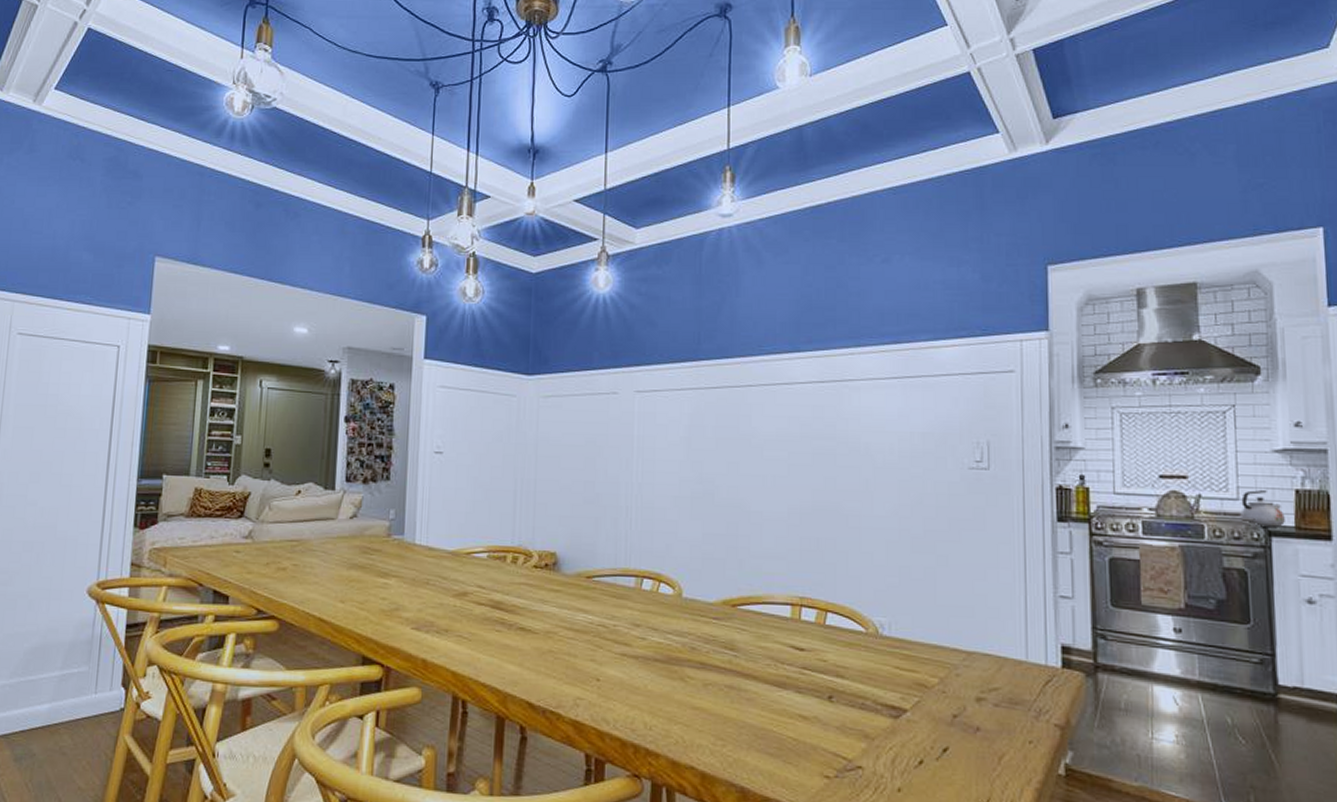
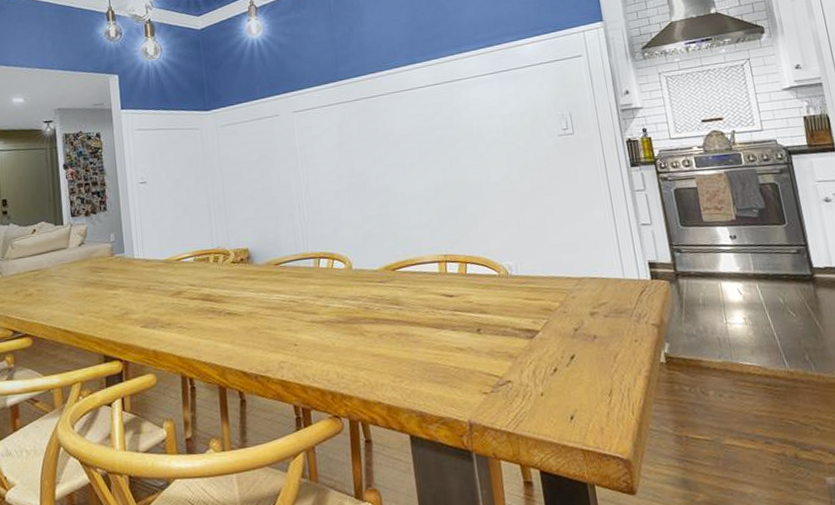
kettle: present [1240,490,1285,528] -> none [765,120,800,150]

